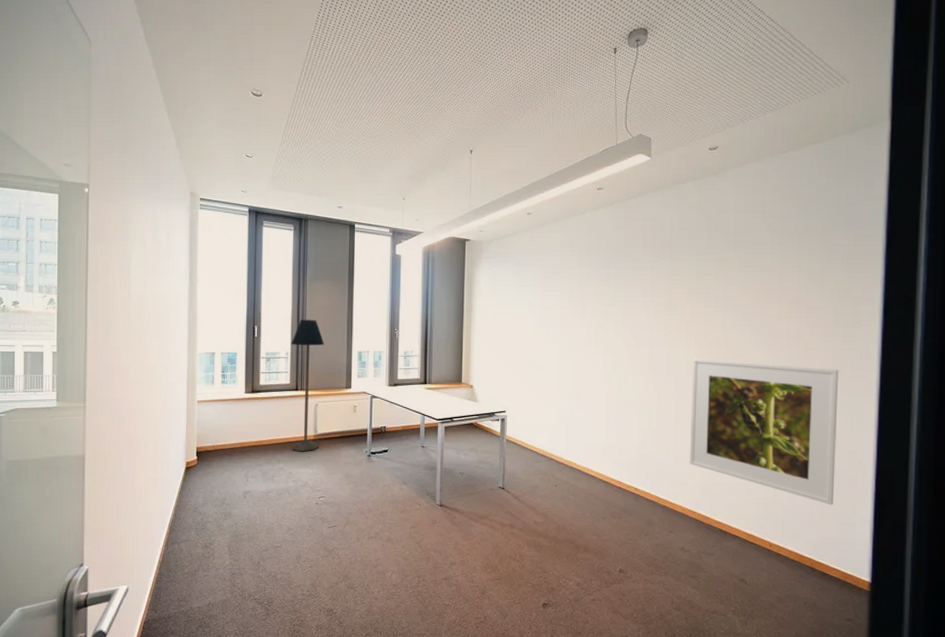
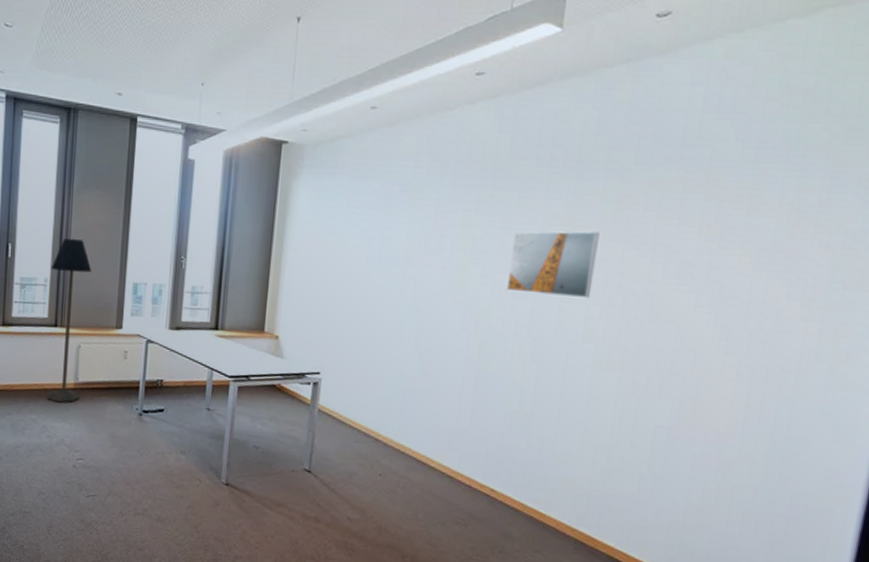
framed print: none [631,296,689,343] -> present [506,231,600,299]
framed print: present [690,358,839,505] -> none [575,320,827,543]

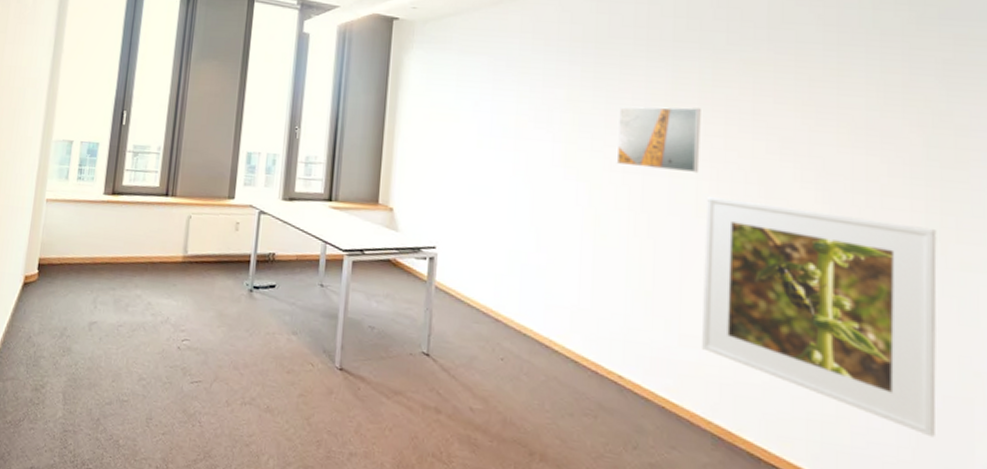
floor lamp: present [48,238,92,403] -> none [154,106,206,277]
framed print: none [575,320,827,543] -> present [702,195,937,438]

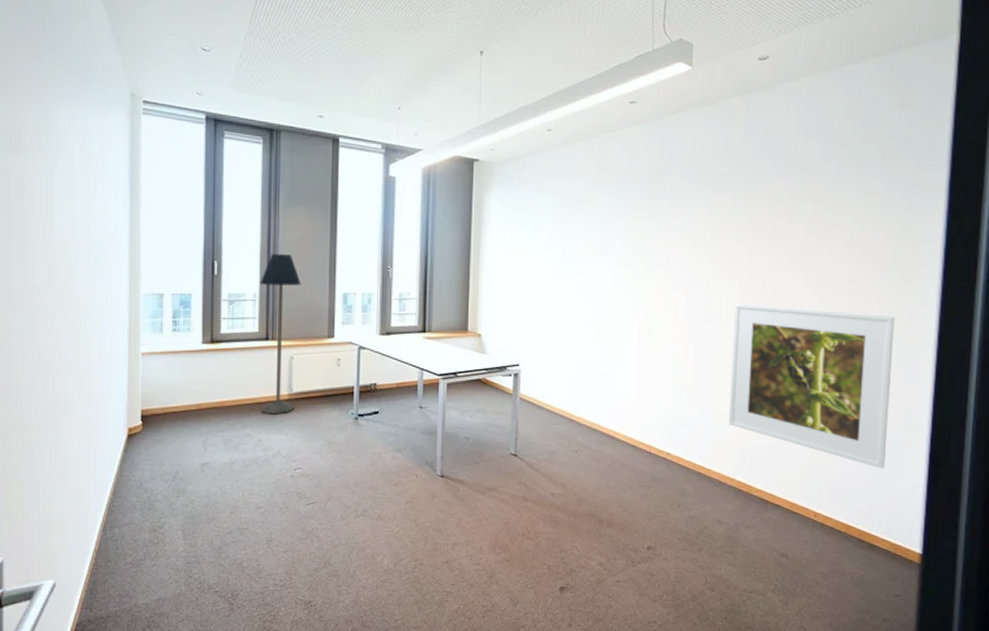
floor lamp: none [154,106,206,277] -> present [259,253,301,415]
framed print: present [616,106,701,174] -> none [666,230,732,286]

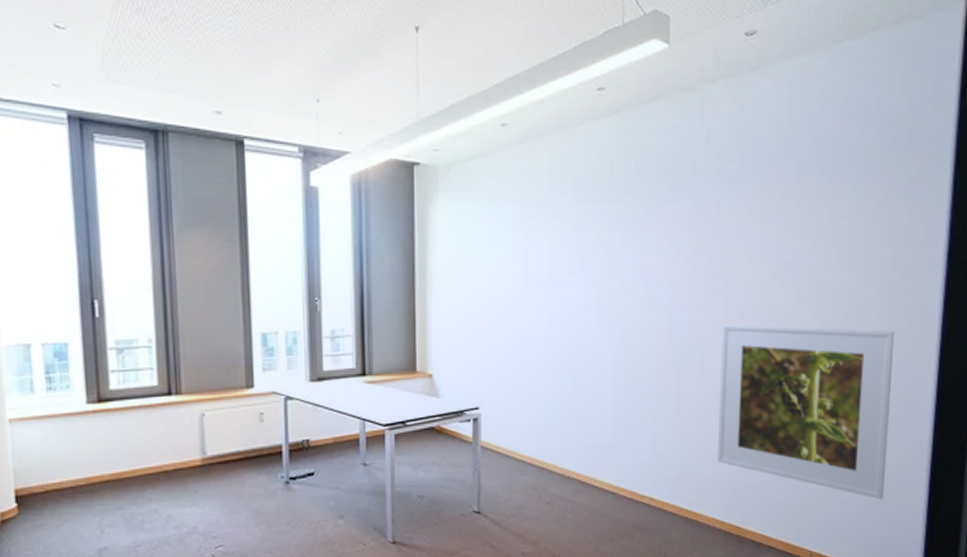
floor lamp: present [259,253,301,415] -> none [154,287,210,485]

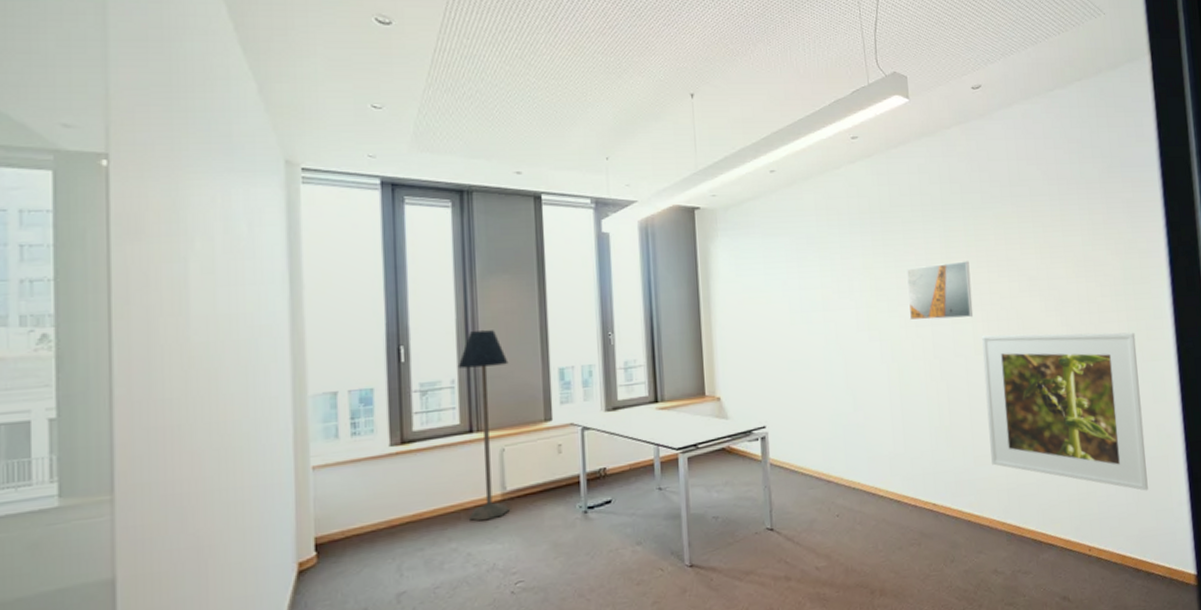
floor lamp: none [154,287,210,485] -> present [457,329,510,521]
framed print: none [644,240,718,304] -> present [907,261,974,321]

